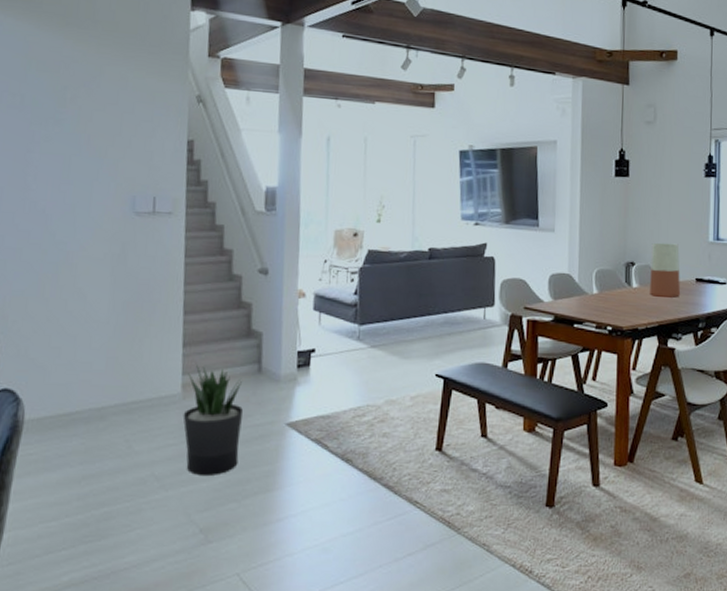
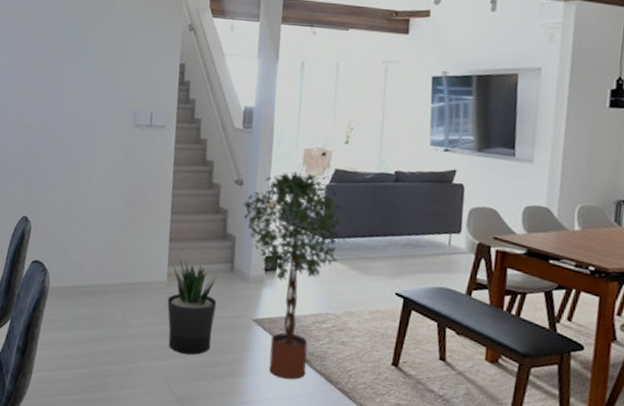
potted tree: none [268,255,384,484] -> present [242,171,347,380]

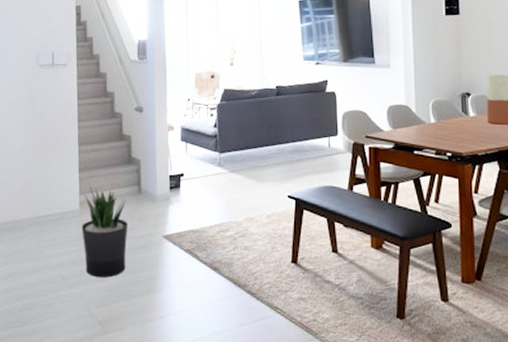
potted tree: present [242,171,347,380] -> none [144,95,240,289]

